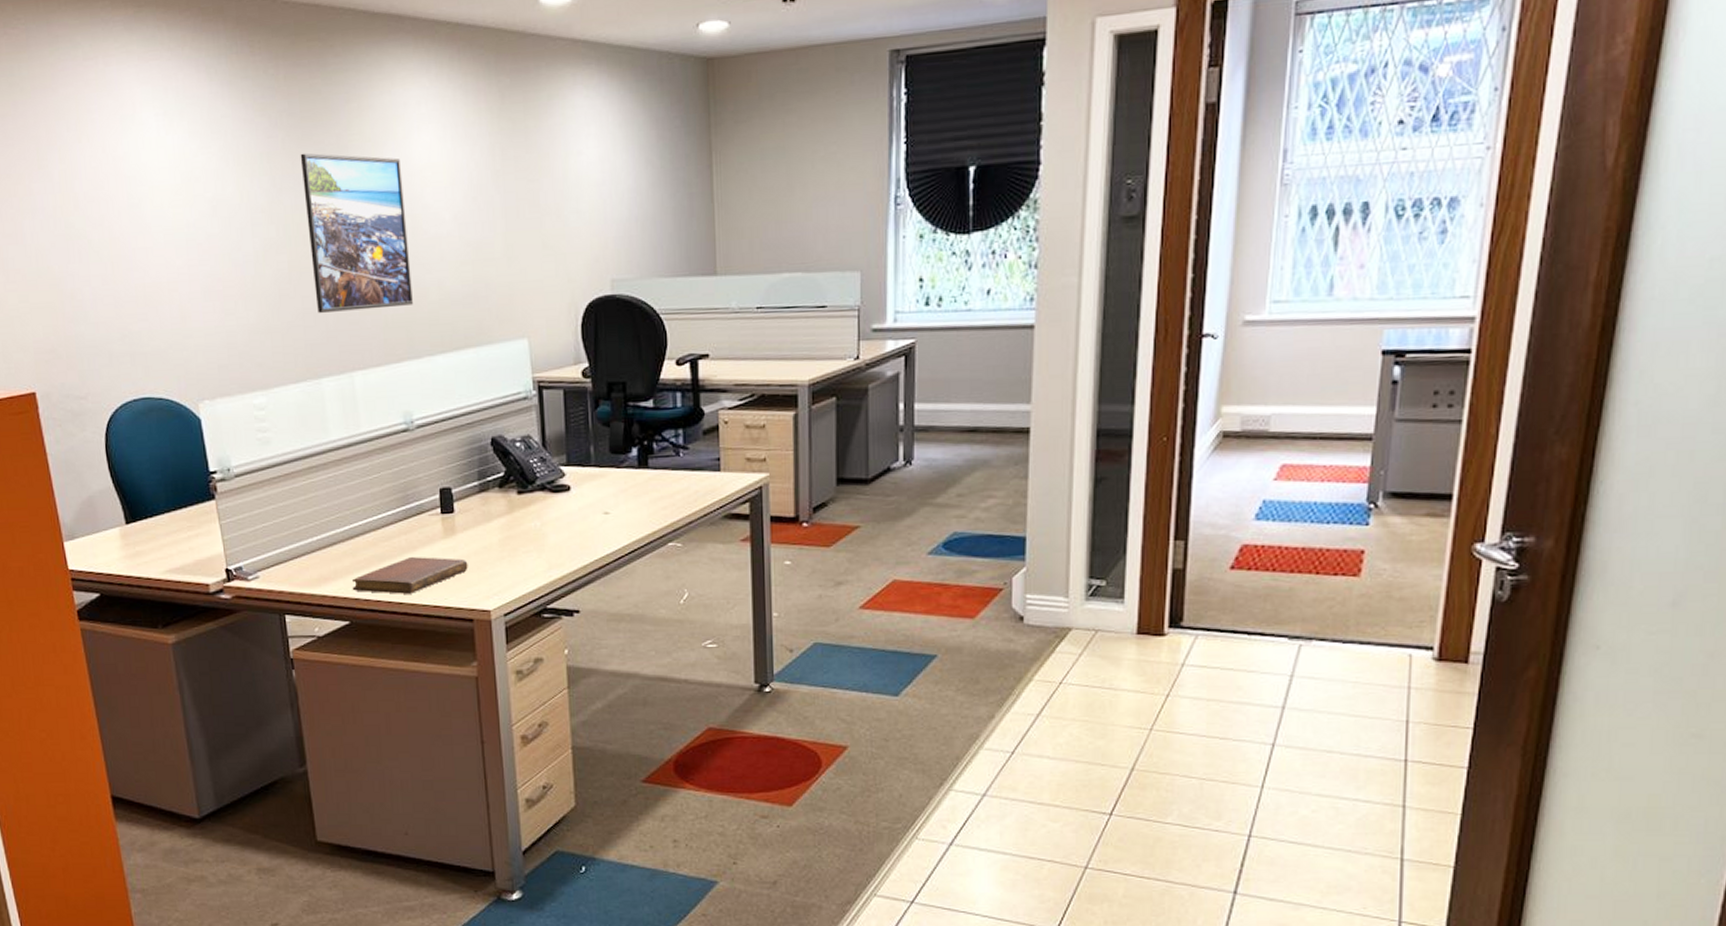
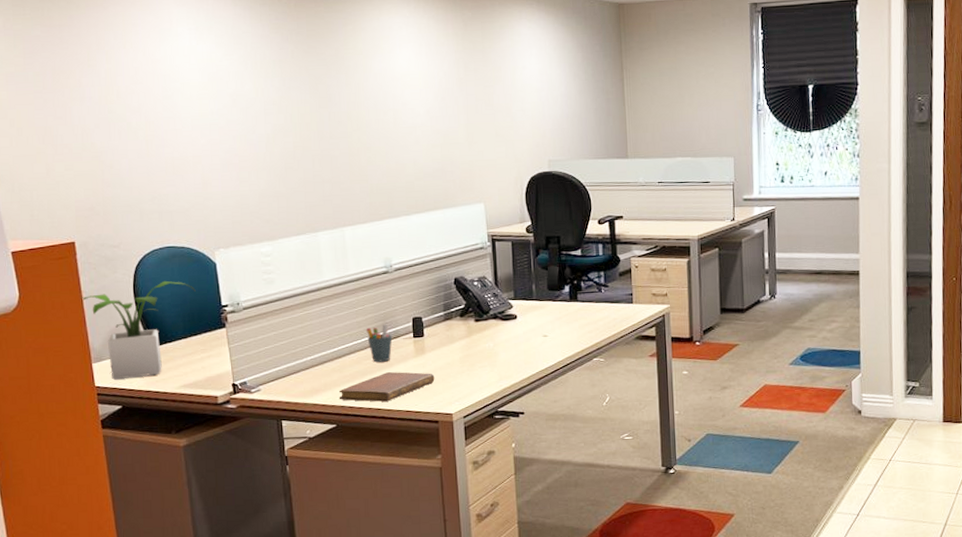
potted plant: none [46,440,178,562] -> present [81,280,196,380]
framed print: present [300,153,413,313] -> none [305,61,393,182]
pen holder: none [382,496,416,545] -> present [366,324,393,363]

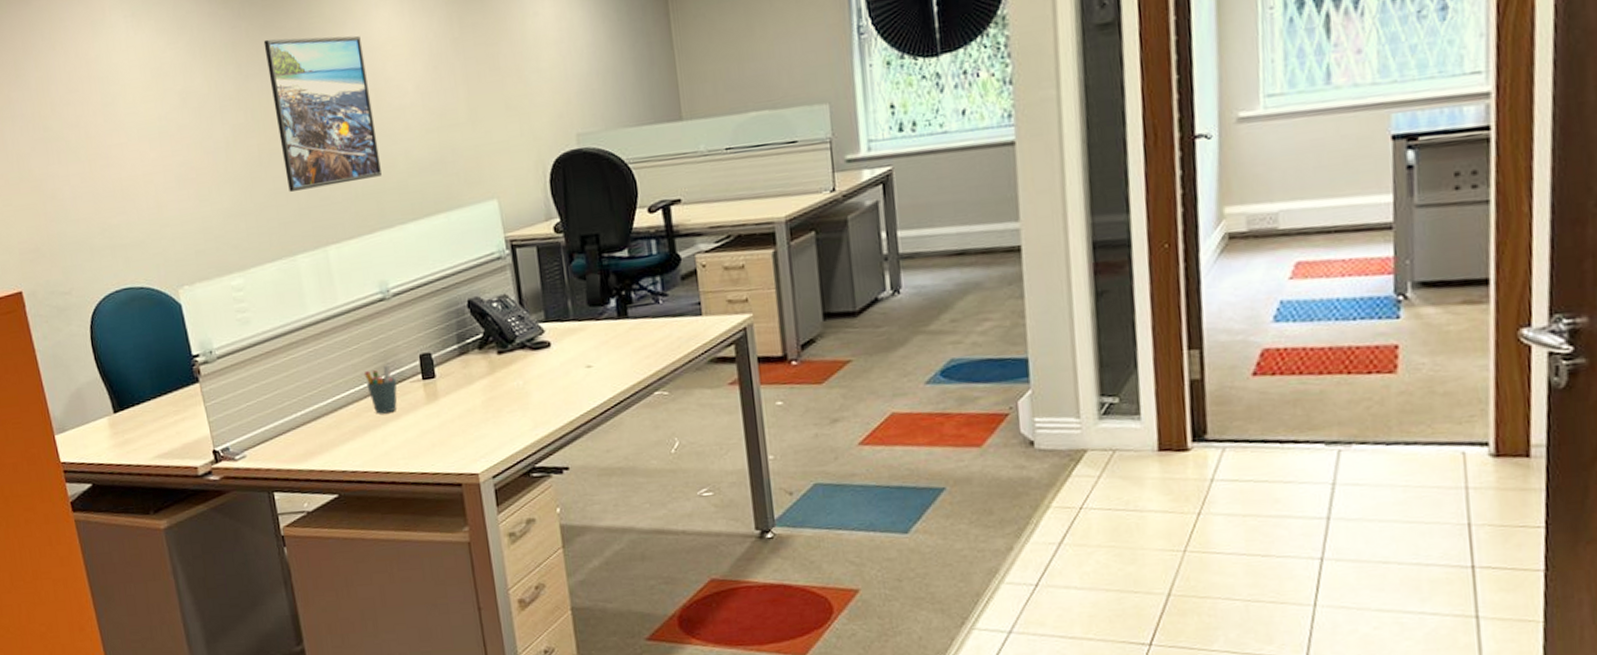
potted plant: present [81,280,196,380] -> none [35,330,161,453]
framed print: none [305,61,393,182] -> present [263,36,382,192]
notebook: present [339,372,435,402] -> none [338,423,453,464]

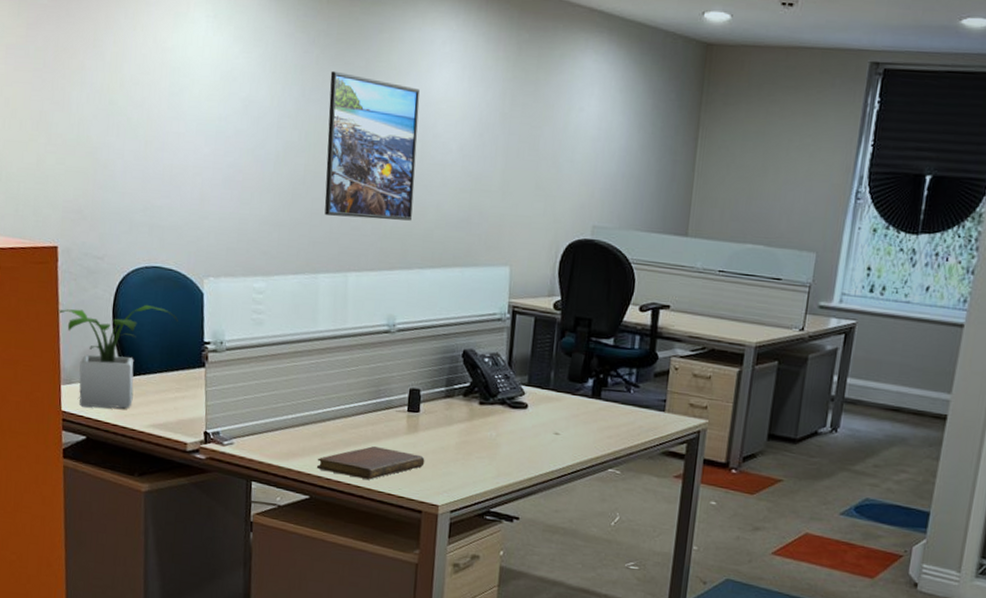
potted plant: none [35,330,161,453] -> present [57,304,178,409]
notebook: none [338,423,453,464] -> present [316,446,425,480]
pen holder: present [363,364,398,414] -> none [356,391,385,434]

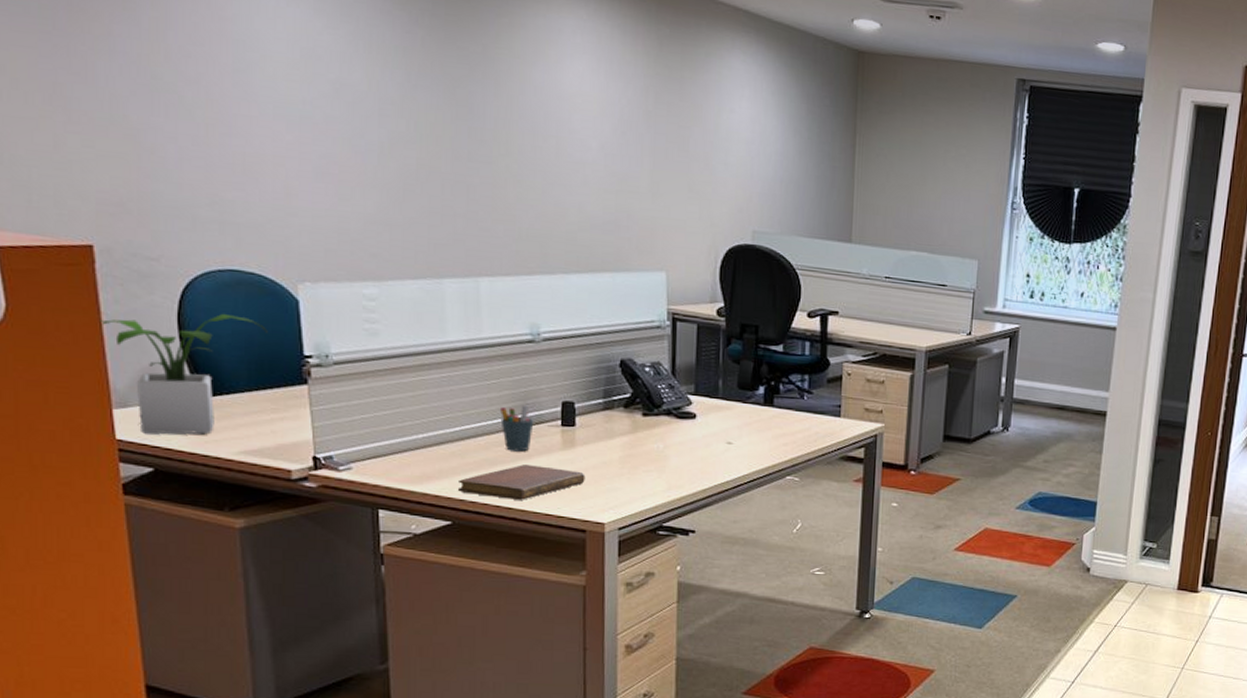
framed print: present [324,70,420,221] -> none [440,55,551,222]
pen holder: none [356,391,385,434] -> present [499,405,534,452]

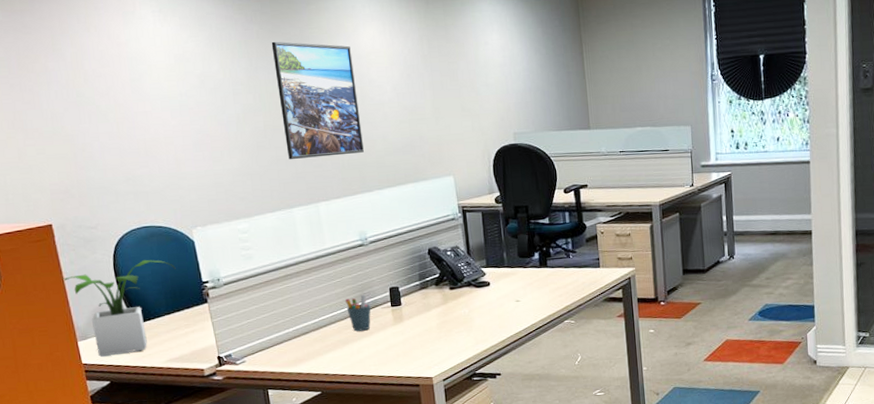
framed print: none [440,55,551,222] -> present [271,41,364,159]
notebook: present [457,464,585,500] -> none [322,339,414,369]

